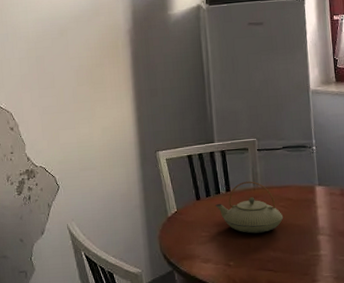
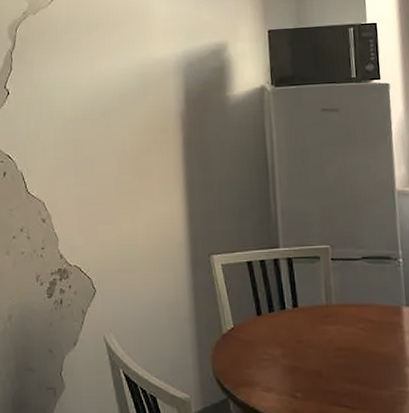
teapot: present [215,181,284,234] -> none [279,296,363,360]

